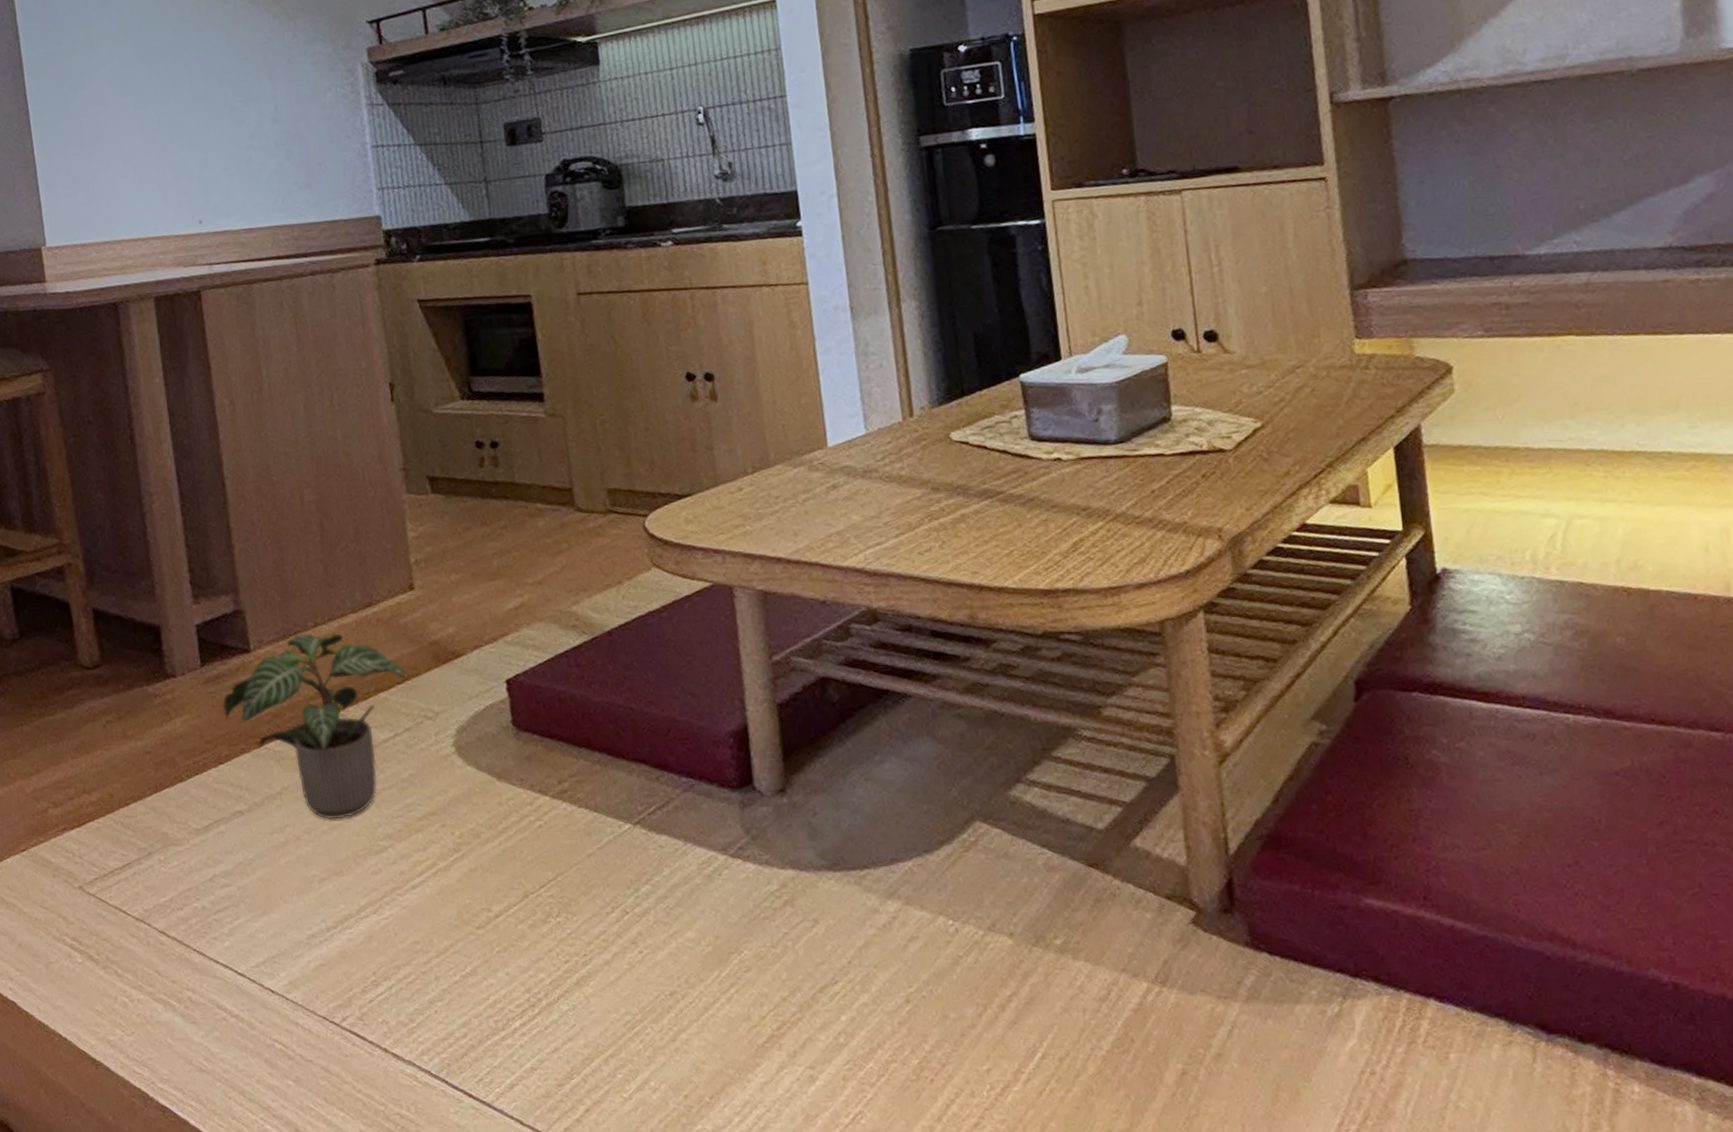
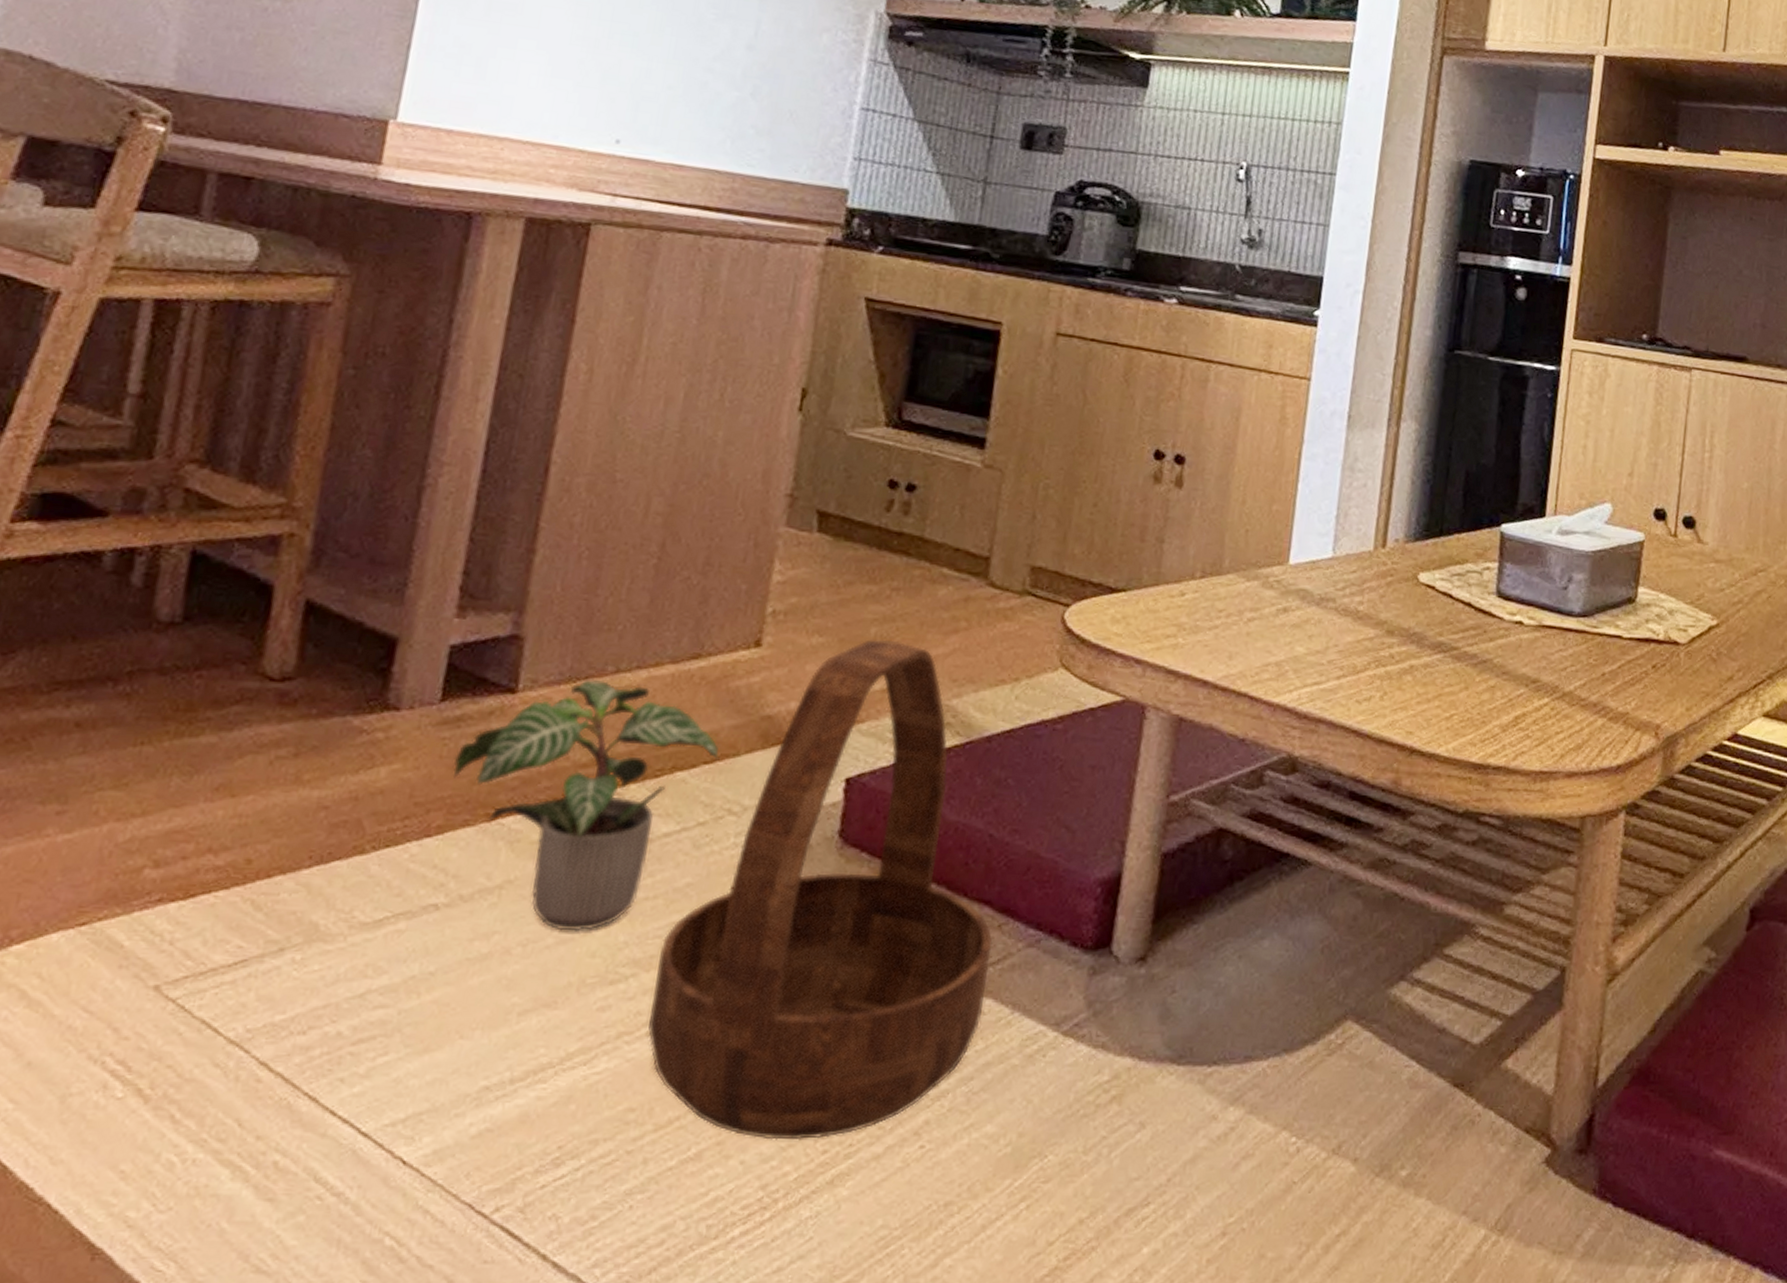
basket: none [404,568,662,956] -> present [648,640,993,1141]

